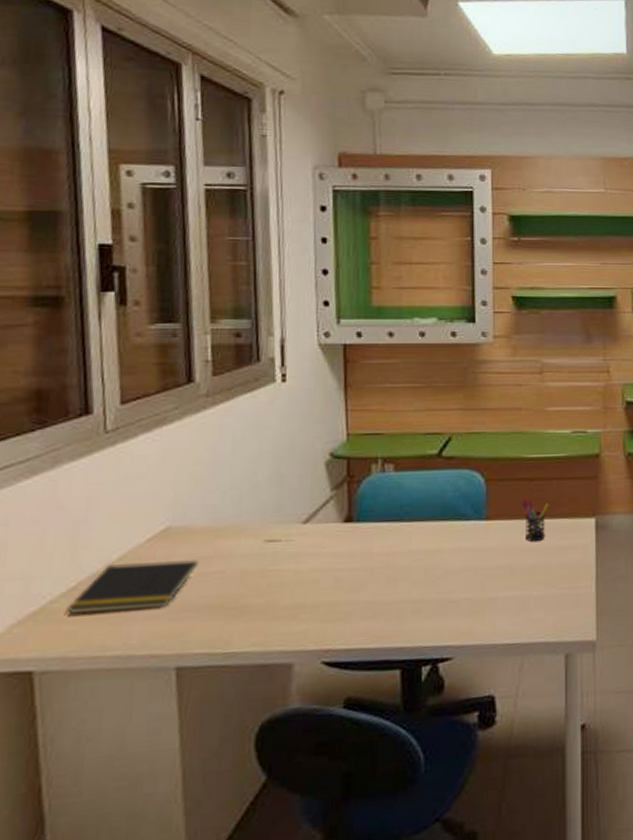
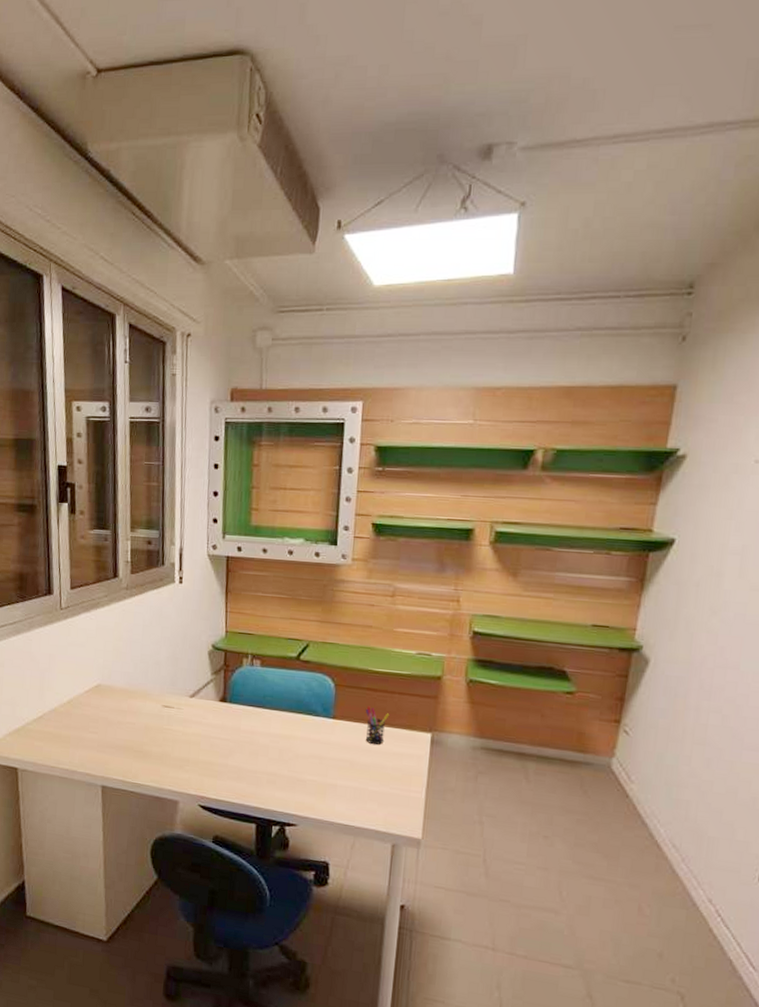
notepad: present [66,560,198,615] -> none [36,704,118,742]

